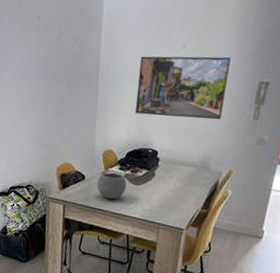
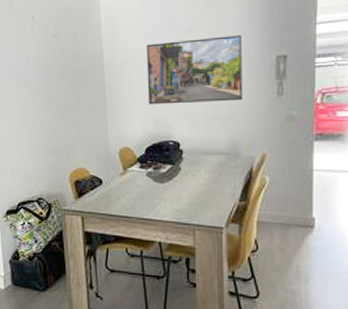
bowl: present [97,172,127,200] -> none [117,172,150,203]

